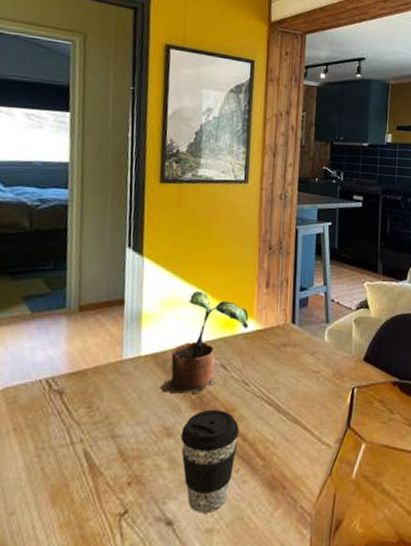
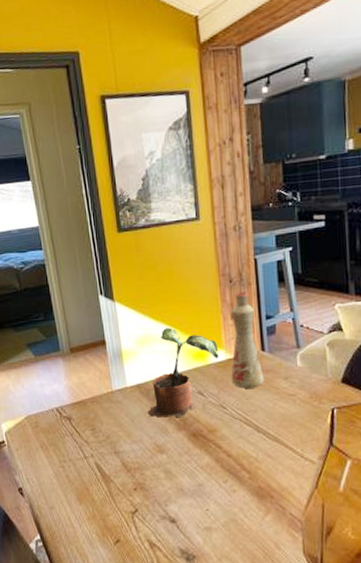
coffee cup: present [181,409,239,514] -> none [171,430,223,515]
bottle: none [258,260,292,363] -> present [231,291,265,389]

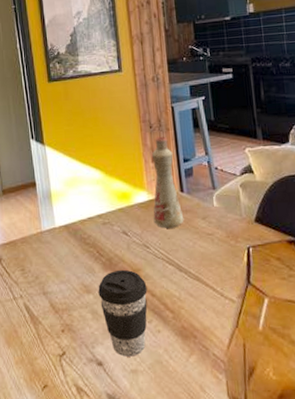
potted plant: present [147,327,219,418] -> none [75,170,142,258]
coffee cup: none [171,430,223,515] -> present [98,269,148,357]

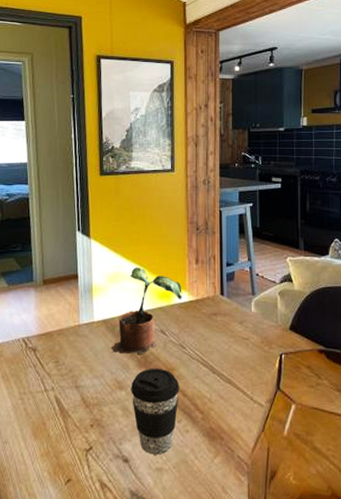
potted plant: none [75,170,142,258] -> present [111,267,182,355]
bottle: present [152,136,184,228] -> none [192,239,222,330]

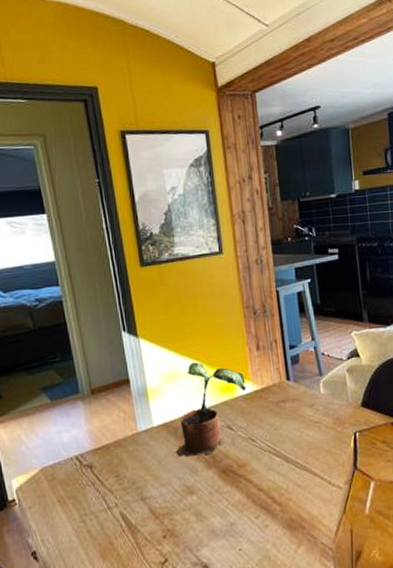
coffee cup: present [131,368,179,455] -> none [201,465,254,556]

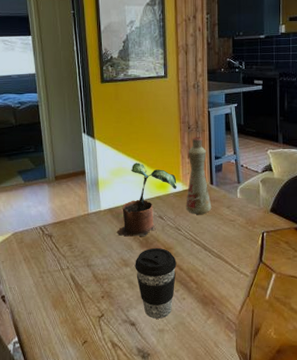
coffee cup: none [201,465,254,556] -> present [135,247,177,319]
bottle: none [257,322,291,420] -> present [186,136,212,214]

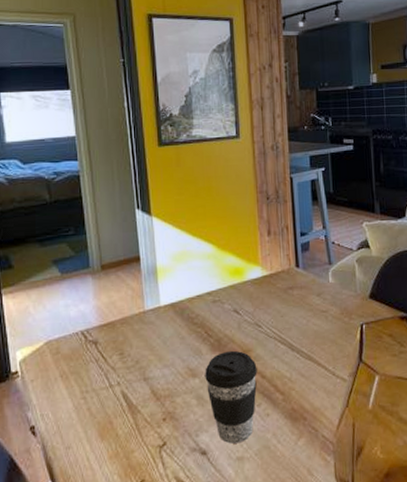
potted plant: present [116,163,177,237] -> none [181,243,255,339]
bottle: present [186,136,212,214] -> none [266,208,299,306]

